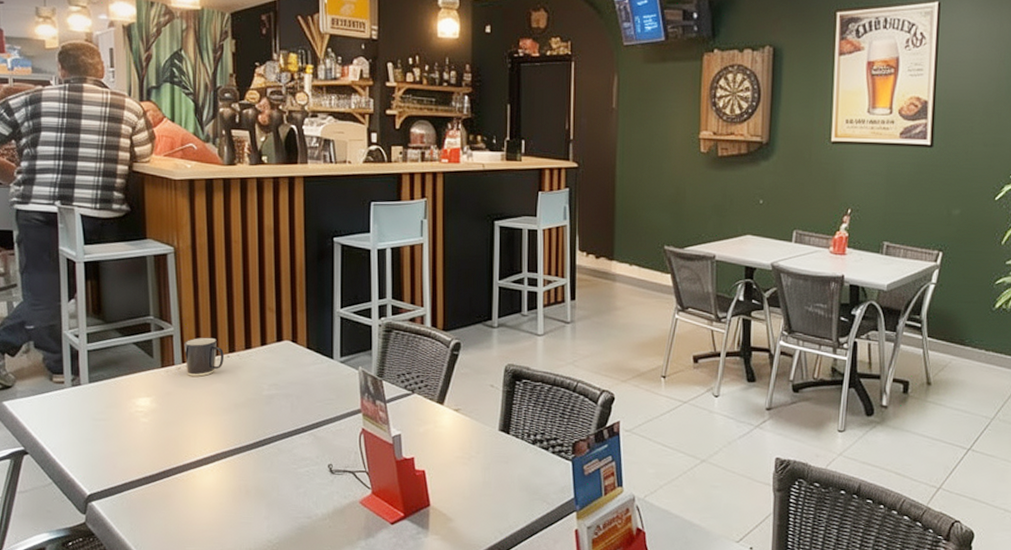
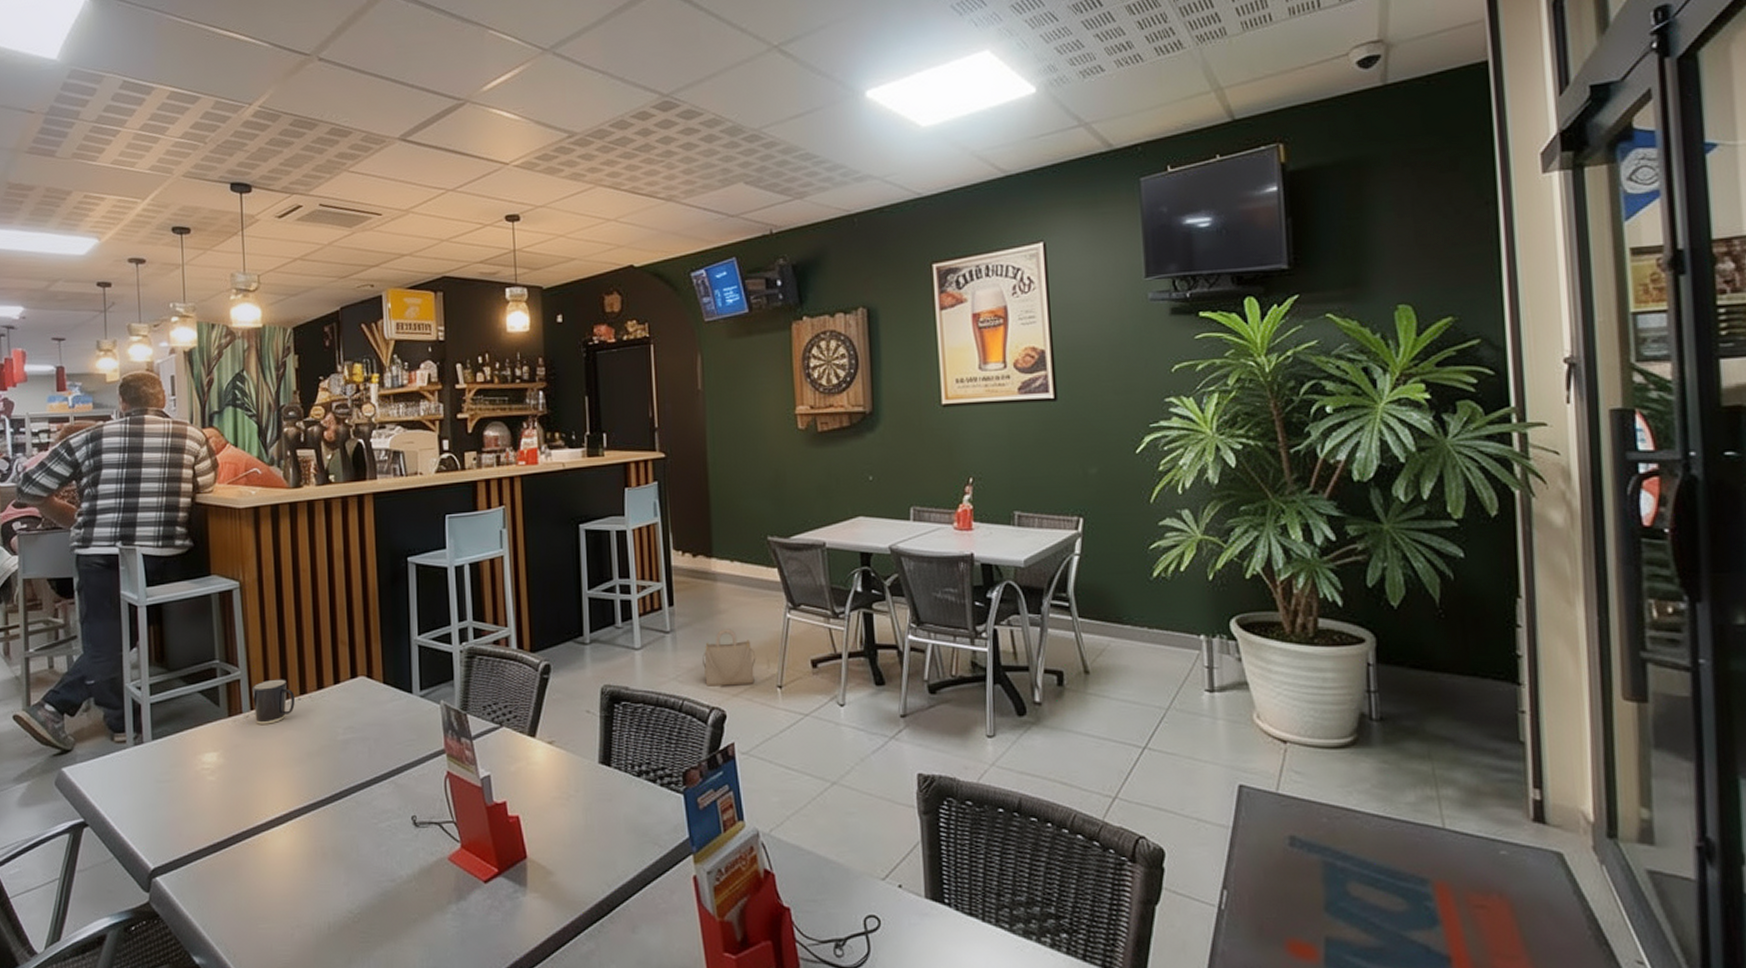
handbag: none [597,323,645,374] -> present [702,629,756,686]

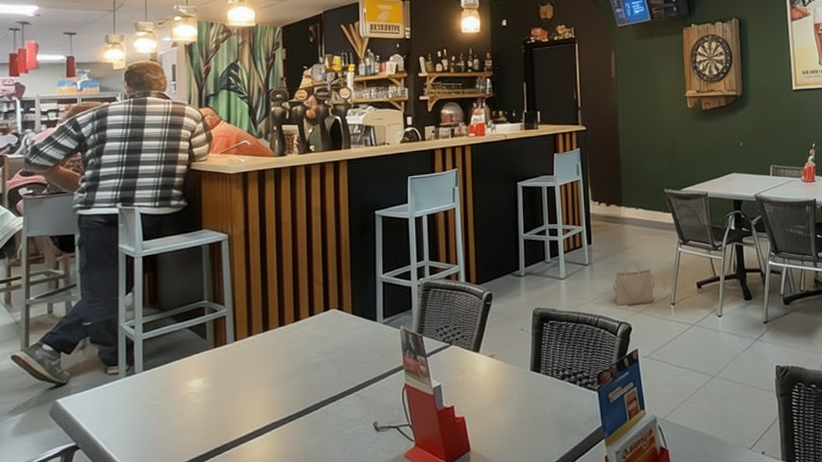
mug: present [252,679,295,724] -> none [236,314,274,353]

